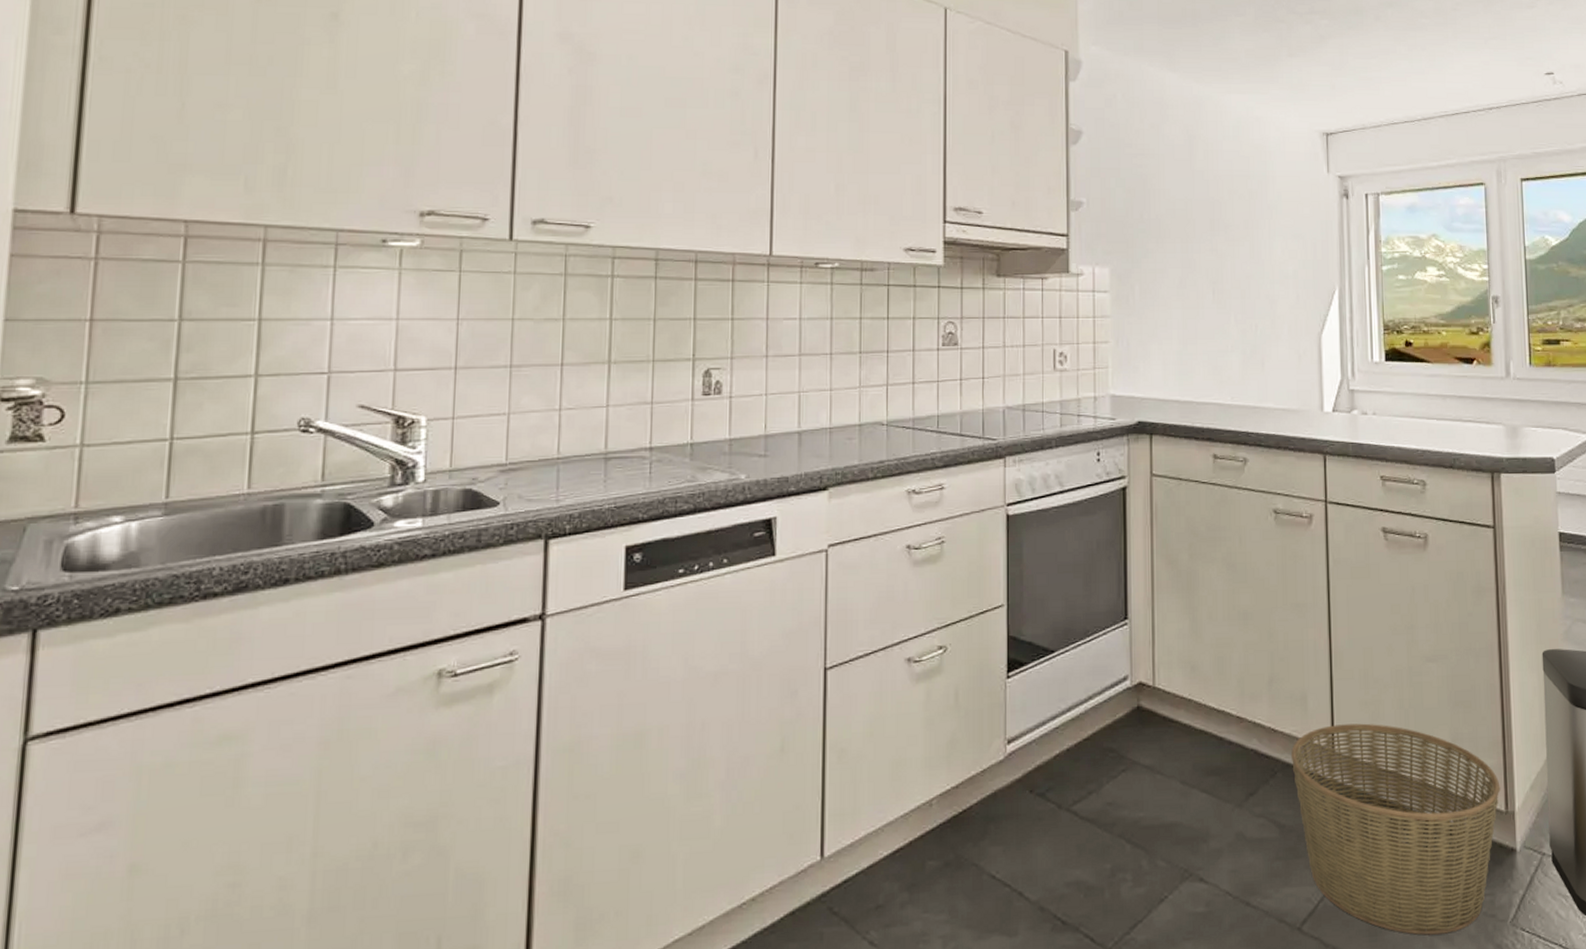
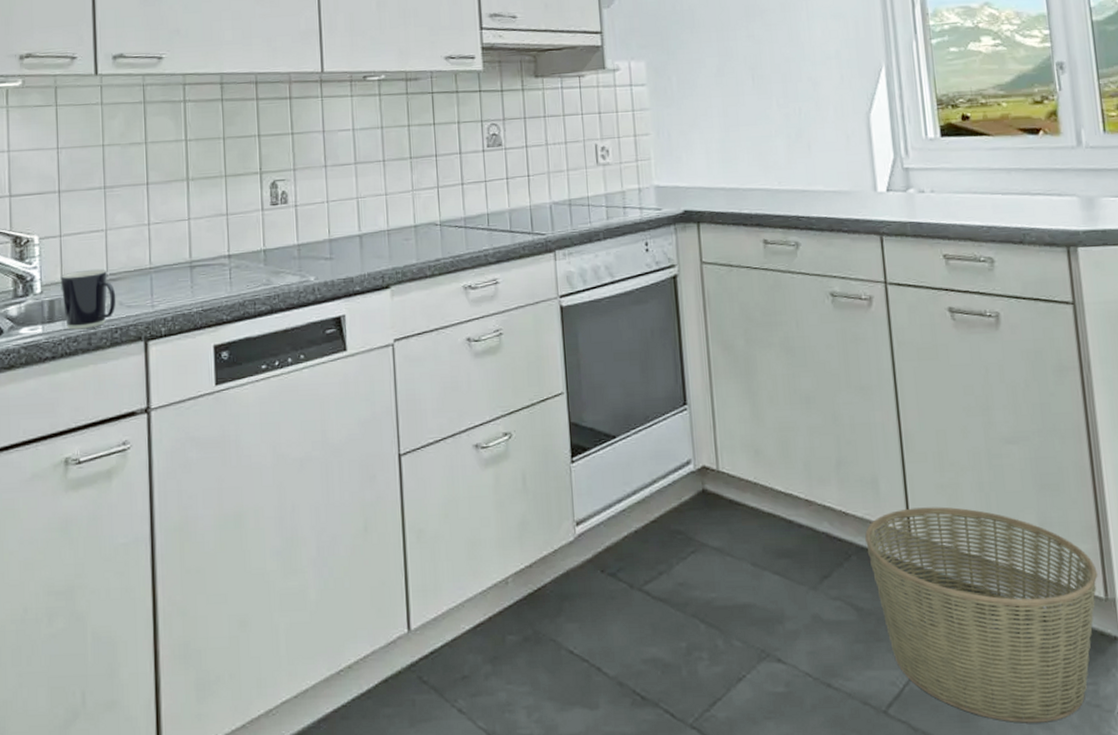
mug: none [449,457,515,525] -> present [60,269,116,330]

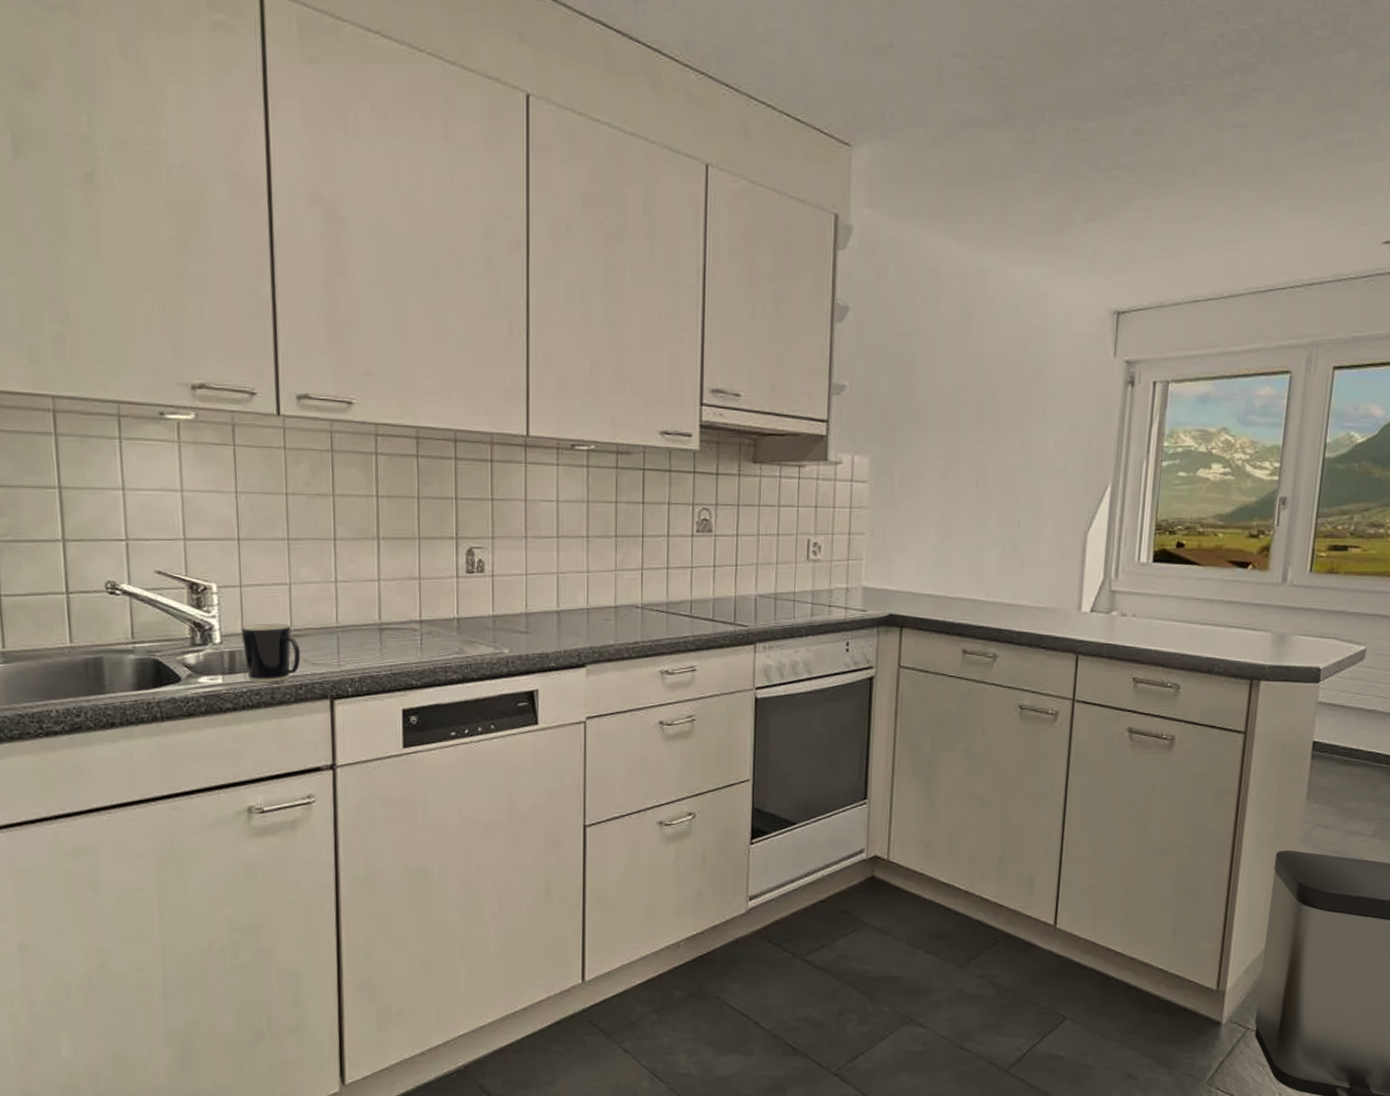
basket: present [865,506,1098,723] -> none [1014,904,1215,1086]

